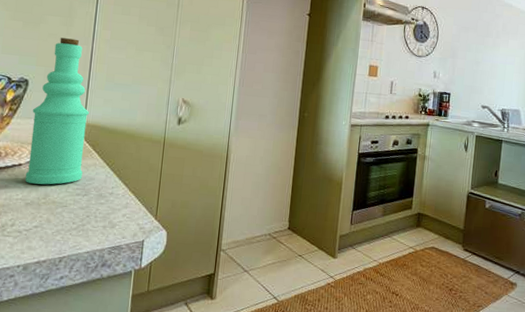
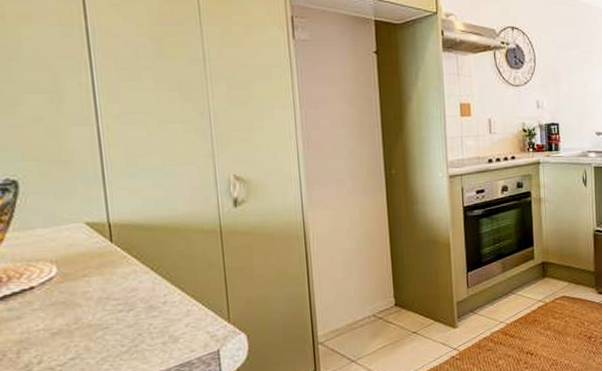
bottle: present [25,37,90,185] -> none [32,120,121,309]

